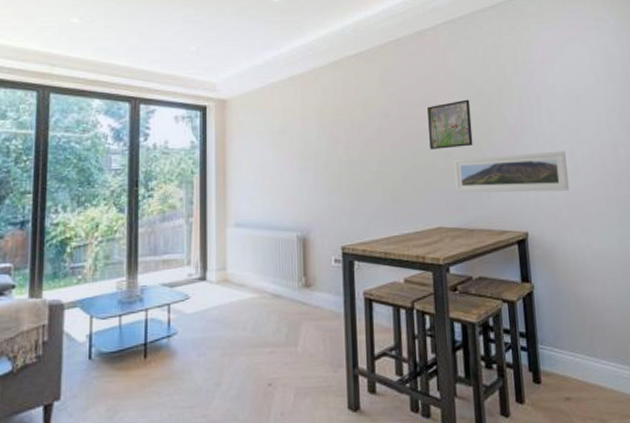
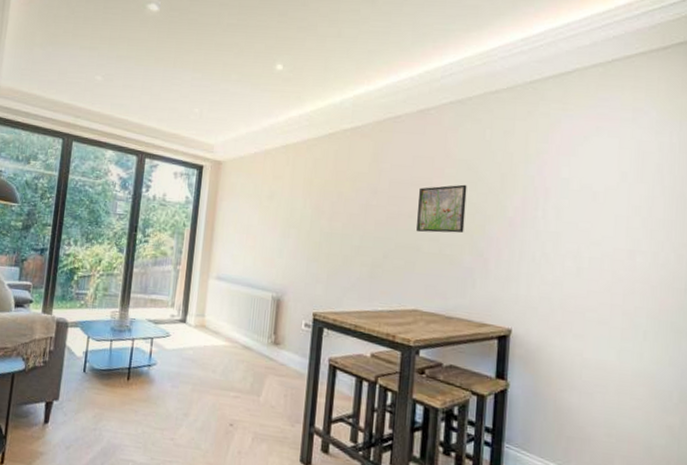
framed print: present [453,151,569,193] -> none [437,244,570,293]

